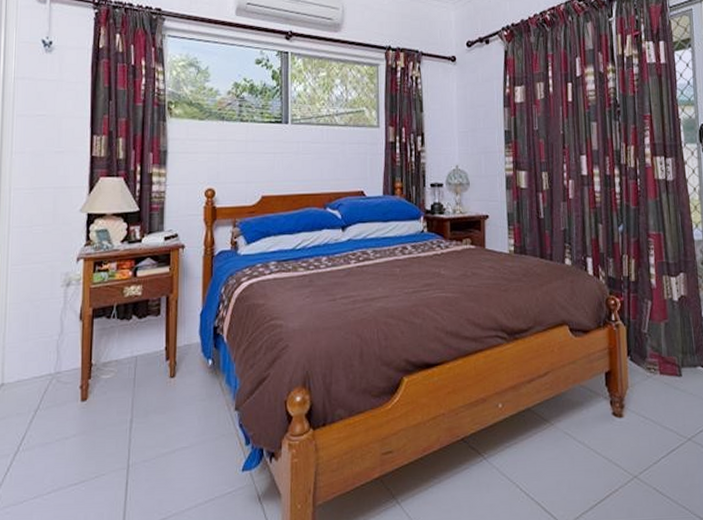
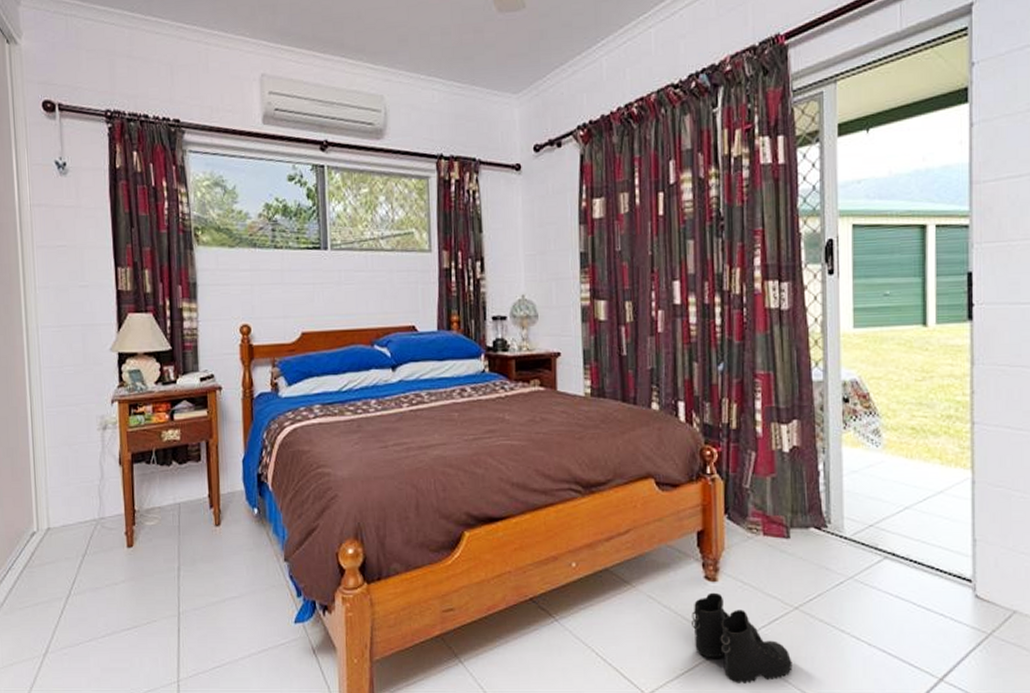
boots: none [602,427,689,512] -> present [691,592,793,683]

